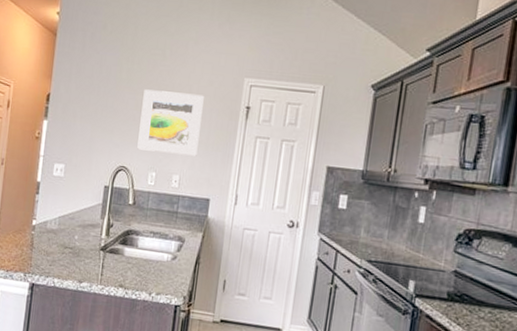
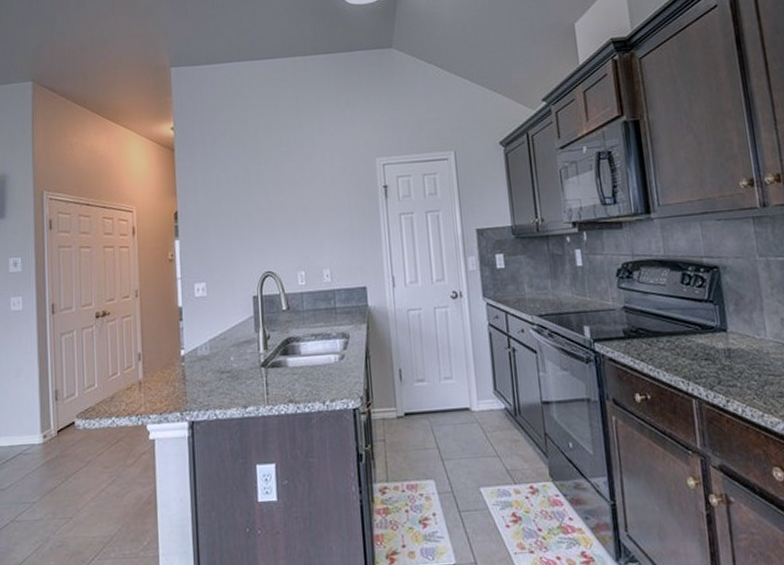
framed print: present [137,89,204,156] -> none [276,183,344,251]

